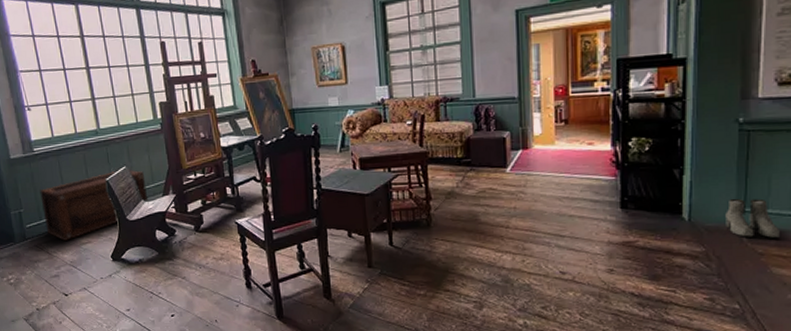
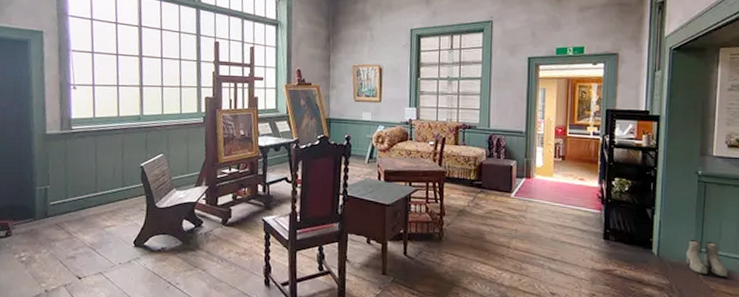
wooden crate: present [40,169,149,241] -> none [70,157,181,222]

